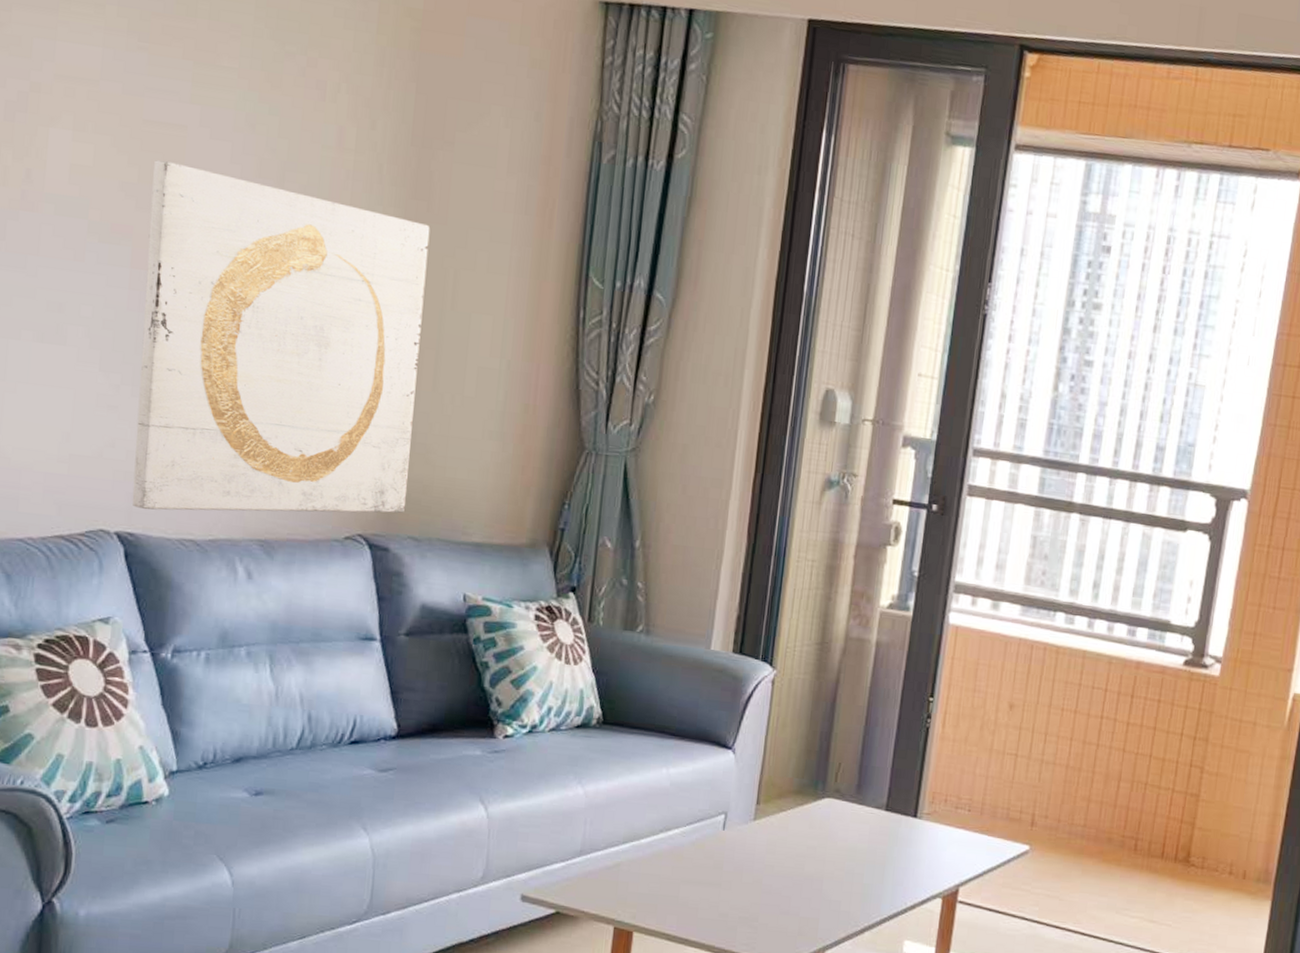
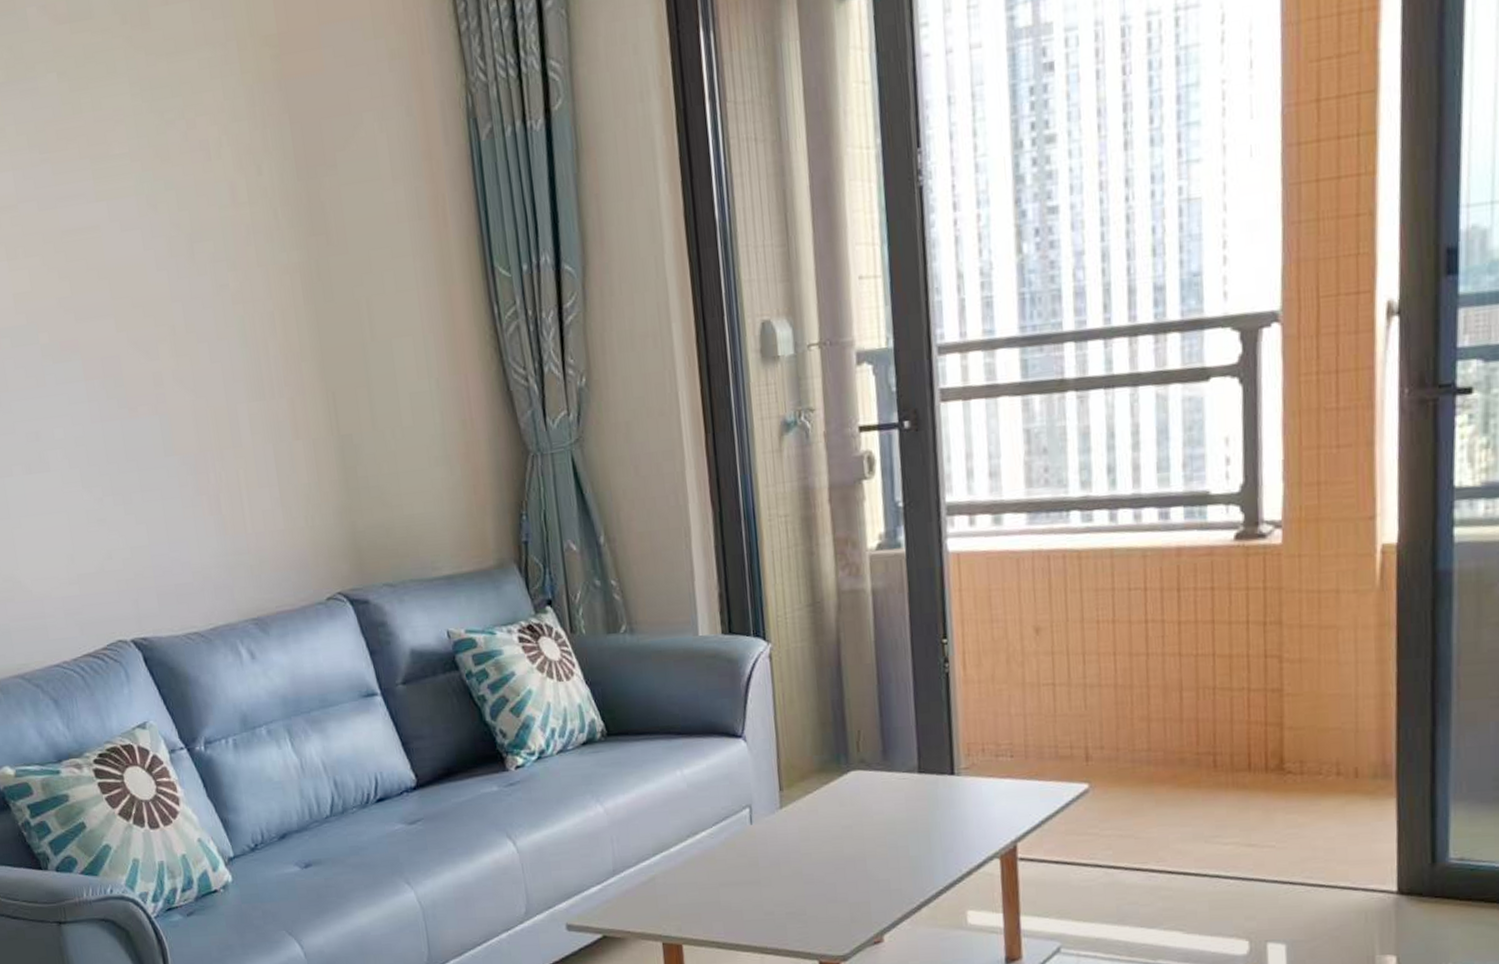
wall art: present [132,160,430,513] -> none [80,258,374,613]

